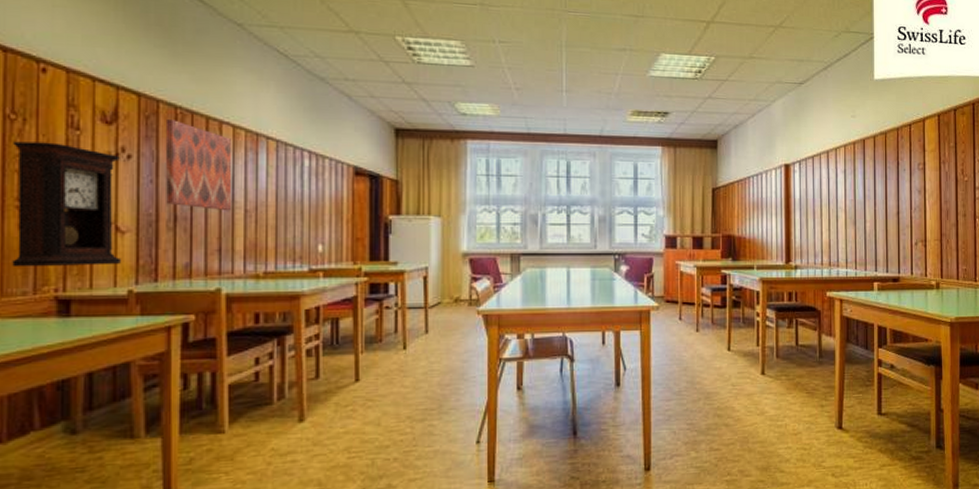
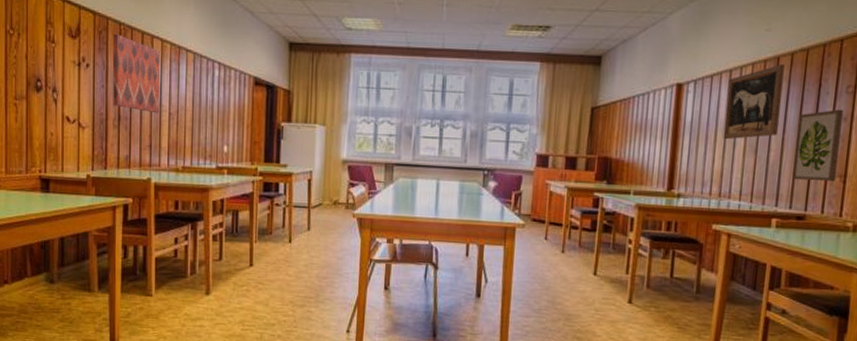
pendulum clock: present [12,141,122,267] -> none [12,52,83,154]
wall art: none [827,146,870,214] -> present [723,64,785,140]
wall art: none [884,183,918,247] -> present [791,109,843,182]

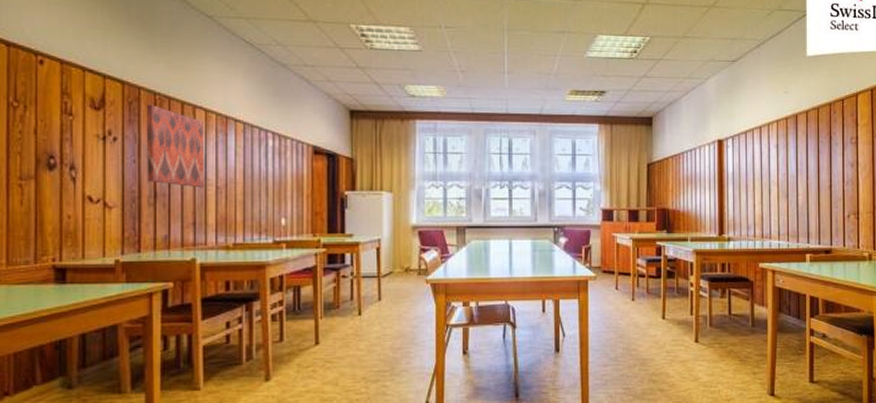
wall art: present [723,64,785,140] -> none [759,121,802,187]
wall art: present [791,109,843,182] -> none [817,157,851,219]

